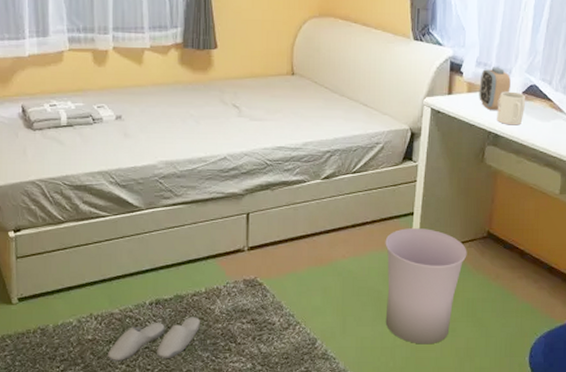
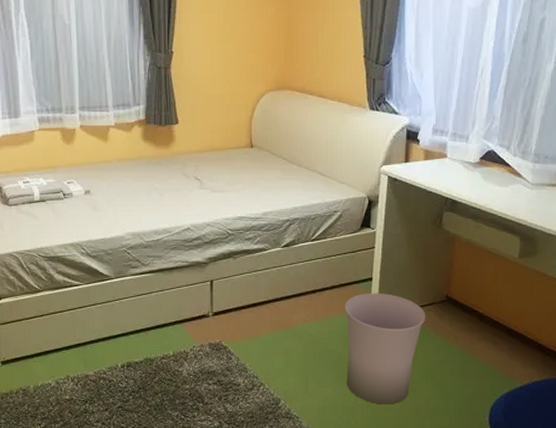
slippers: present [108,317,200,362] -> none [84,378,169,420]
alarm clock: present [479,67,511,110] -> none [436,134,468,176]
mug: present [497,91,525,126] -> none [454,157,483,191]

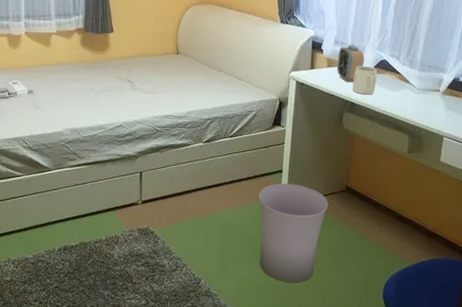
alarm clock: none [436,134,468,176] -> present [337,45,364,82]
mug: none [454,157,483,191] -> present [353,66,377,95]

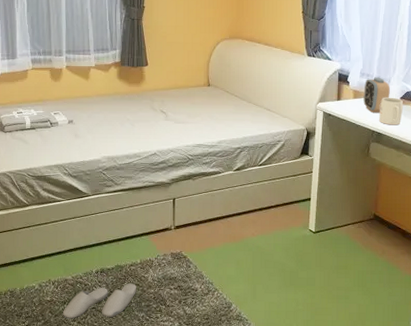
slippers: none [23,261,101,299] -> present [63,283,136,319]
waste bin: present [258,184,329,283] -> none [287,211,357,310]

